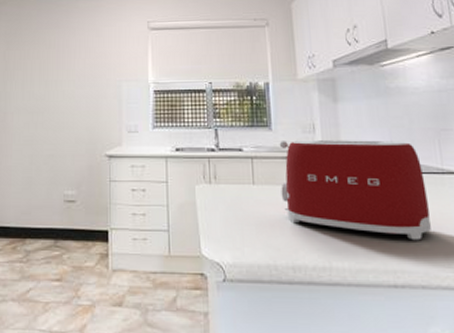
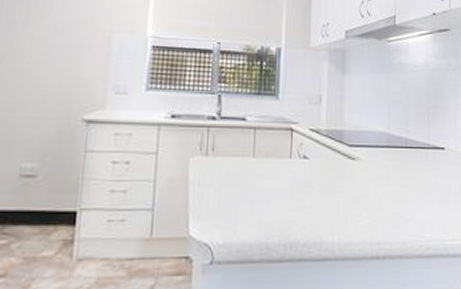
toaster: present [279,140,432,241] -> none [281,111,414,213]

